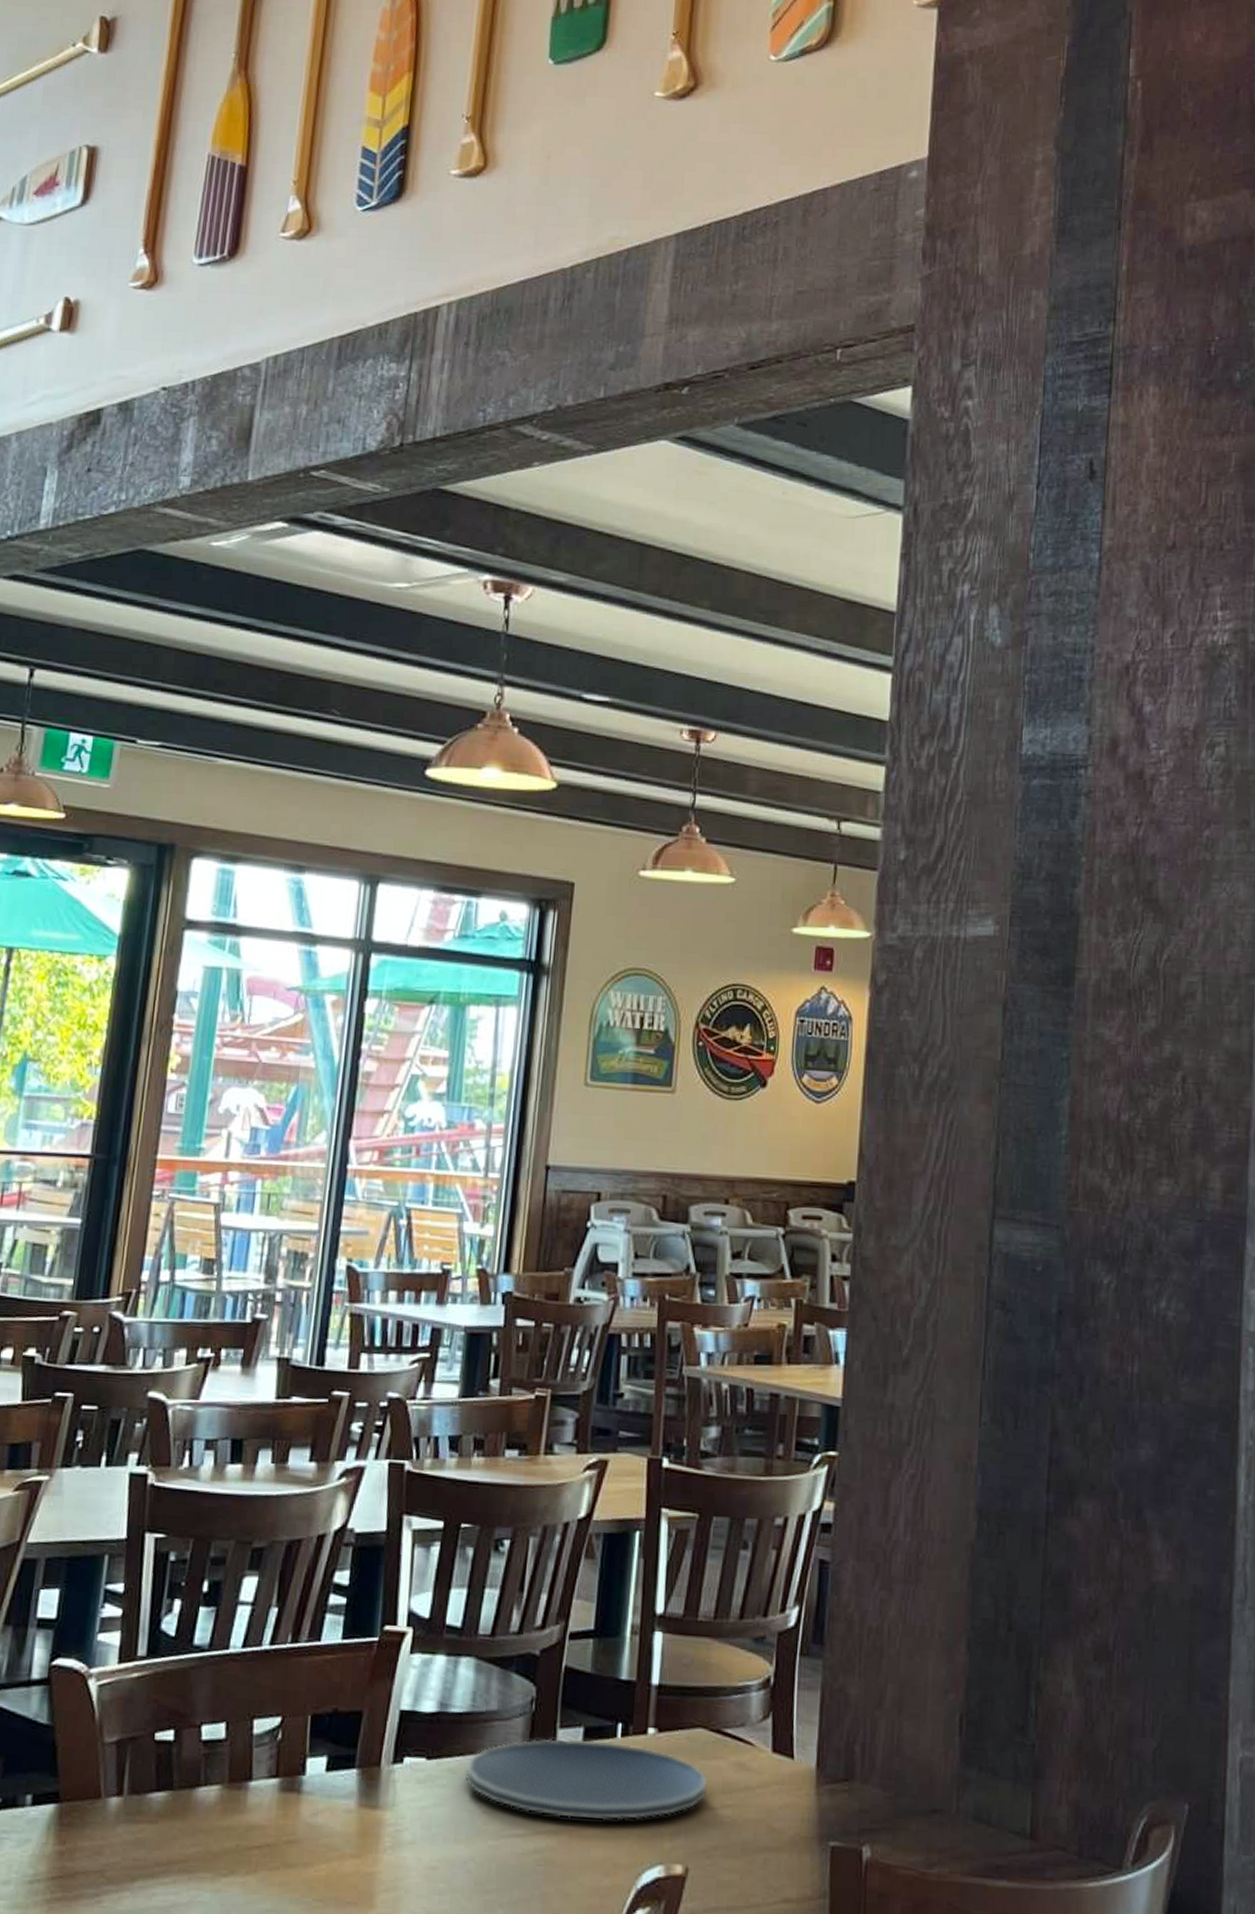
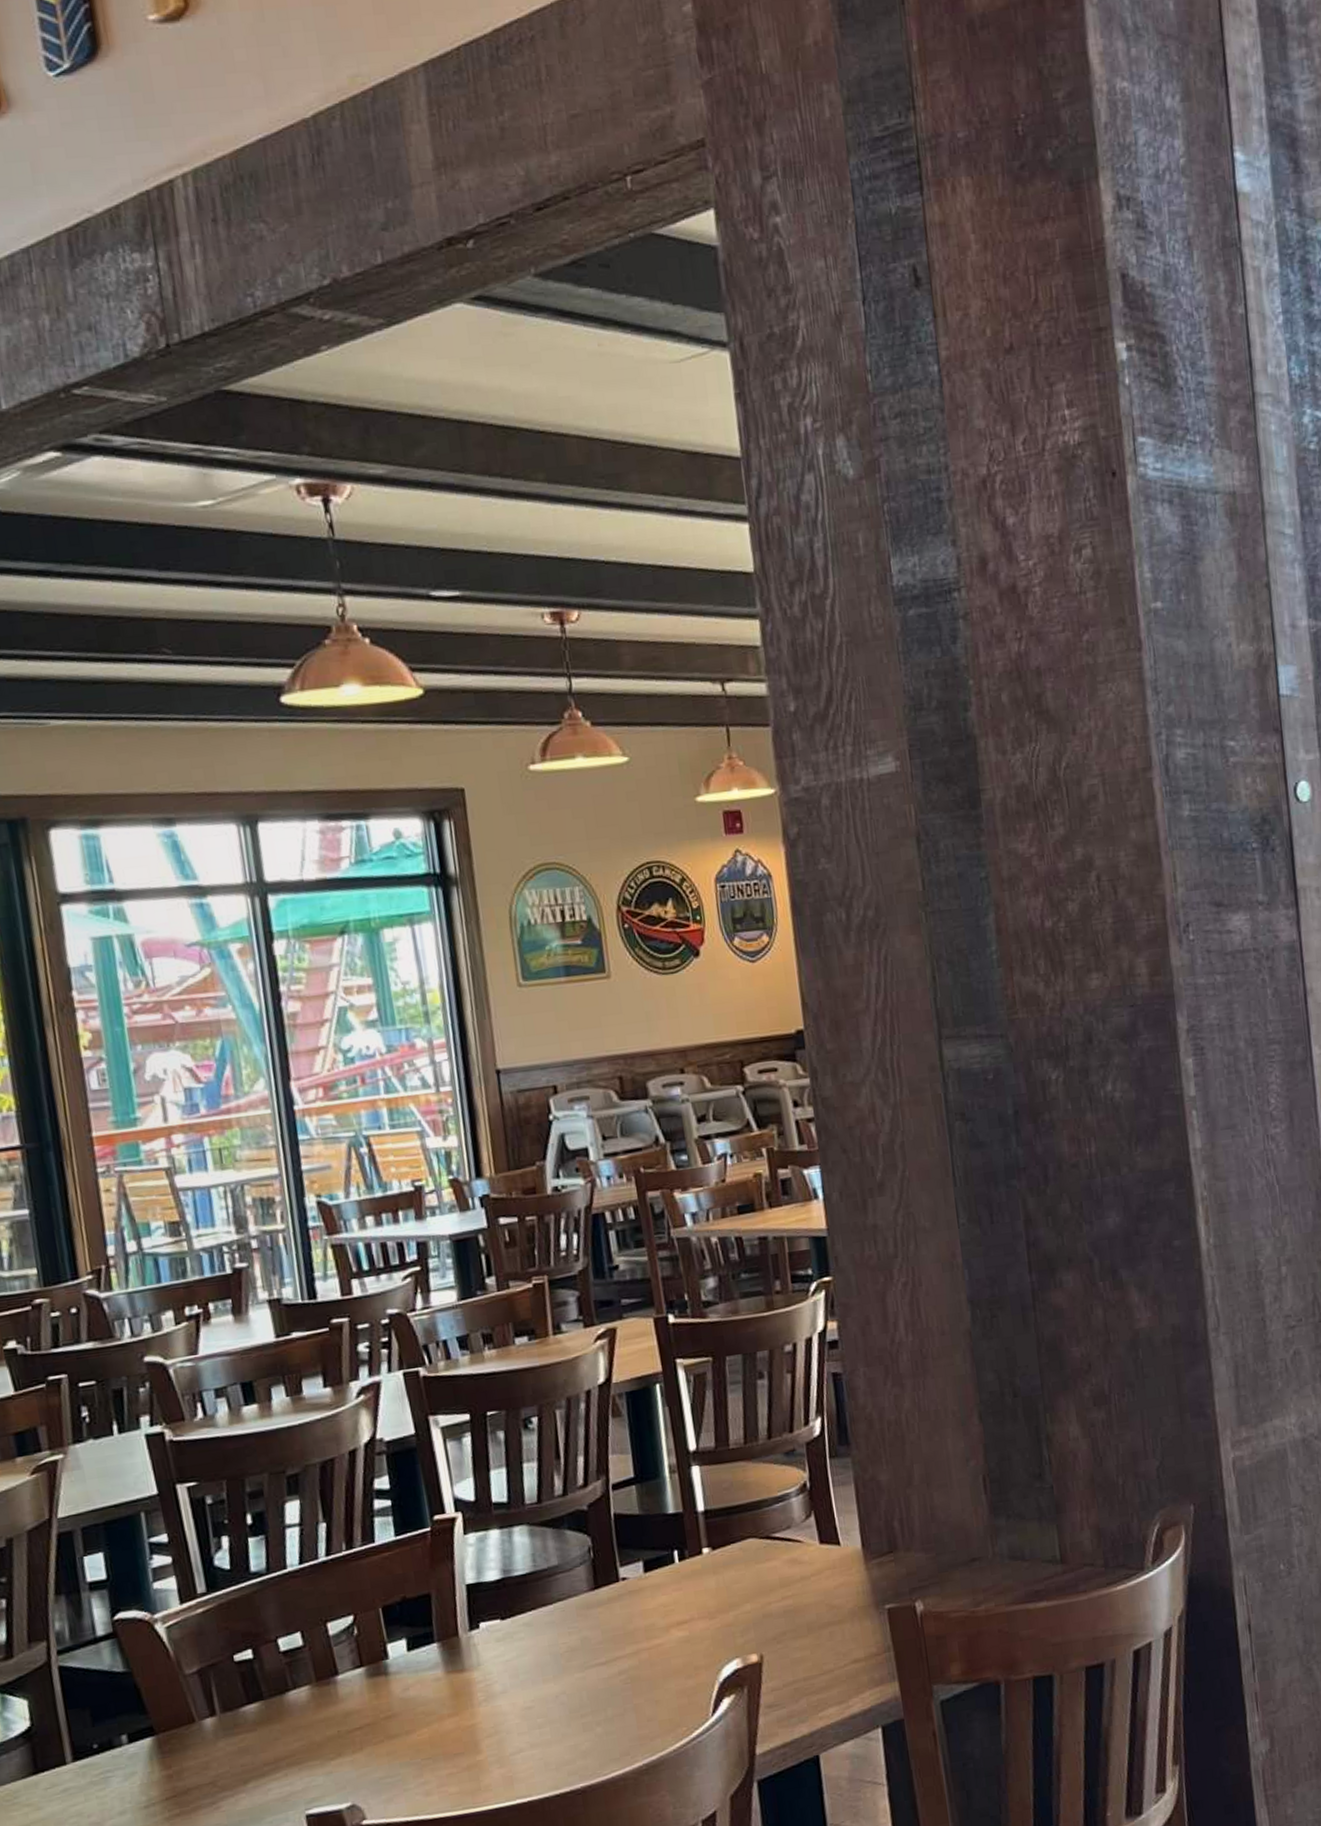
plate: present [464,1738,707,1820] -> none [538,1565,766,1643]

